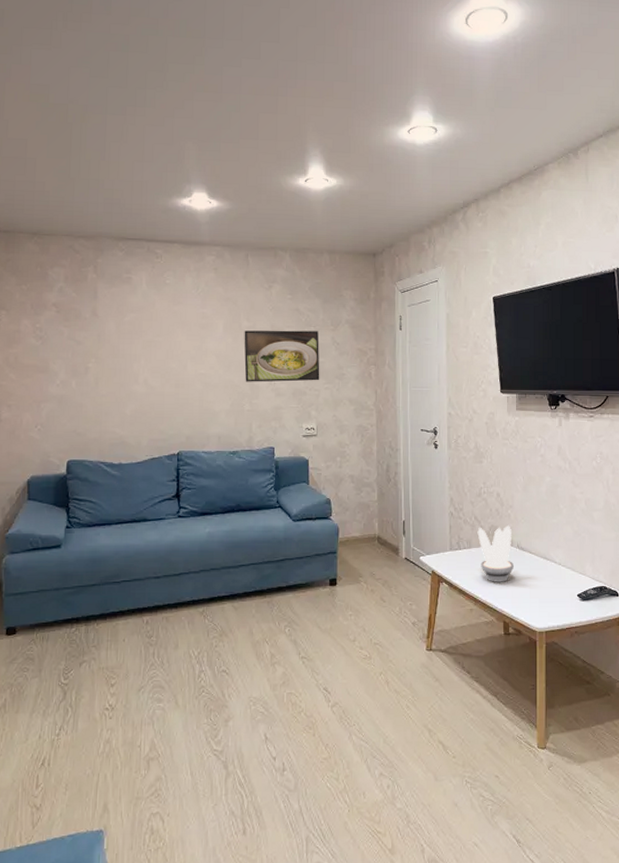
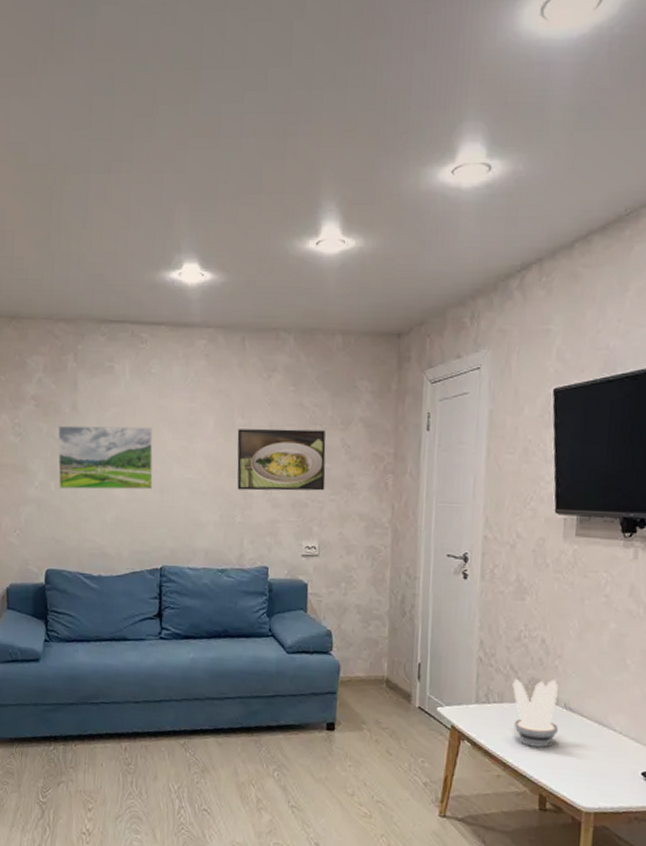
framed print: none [78,329,169,387] -> present [57,425,153,490]

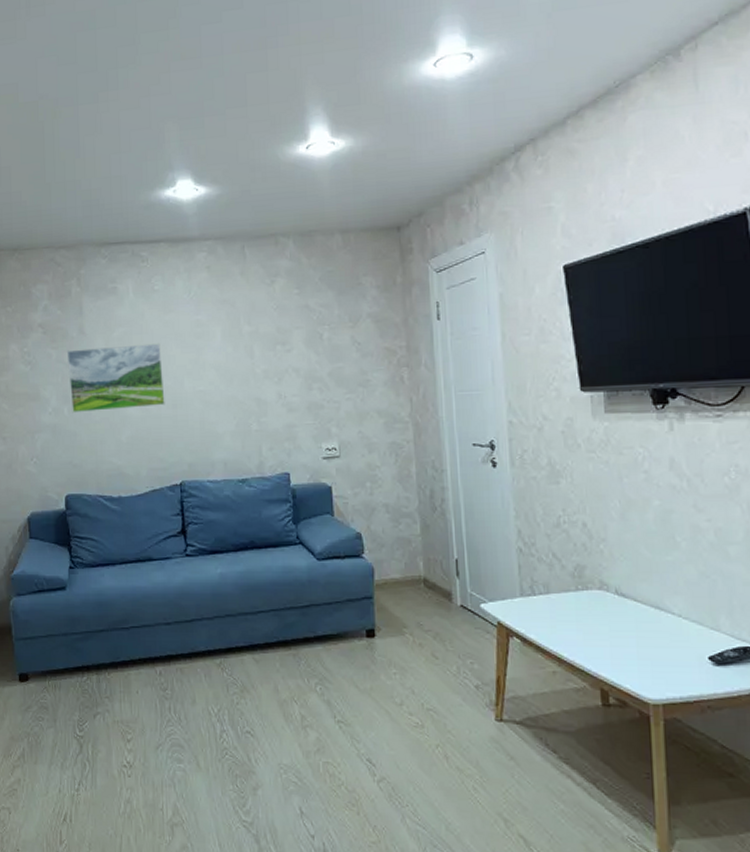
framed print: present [237,428,326,491] -> none [245,330,339,398]
plant: present [512,678,558,748] -> none [557,563,612,638]

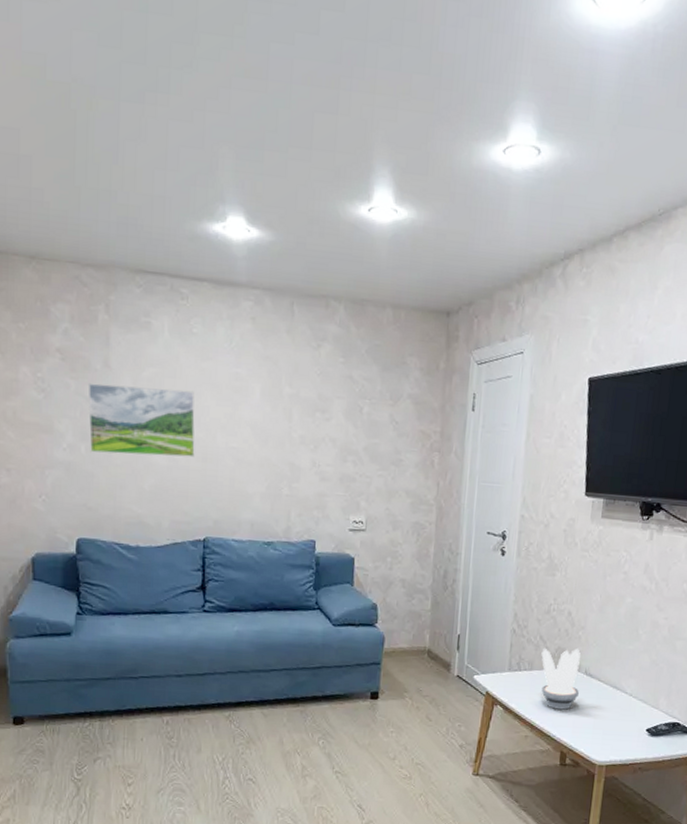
plant: none [557,563,612,638] -> present [541,647,581,710]

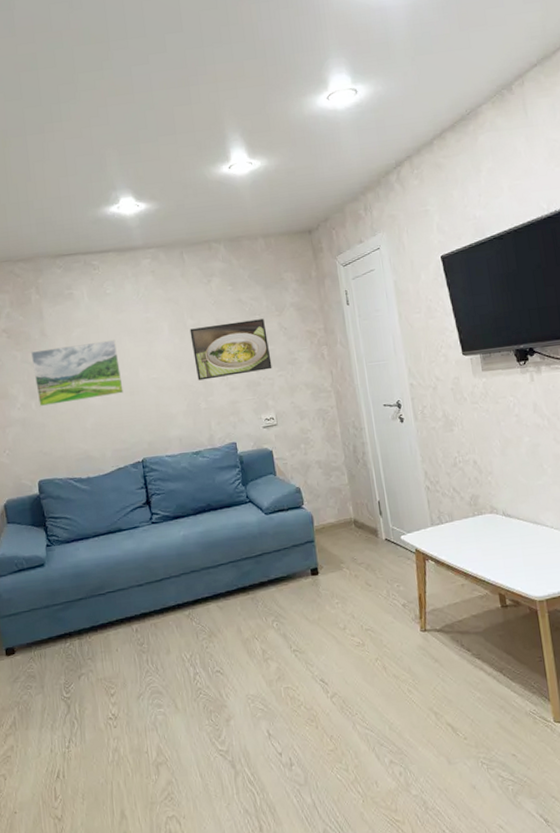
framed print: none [284,398,375,466] -> present [189,318,272,381]
plant: present [541,647,581,710] -> none [458,492,502,554]

